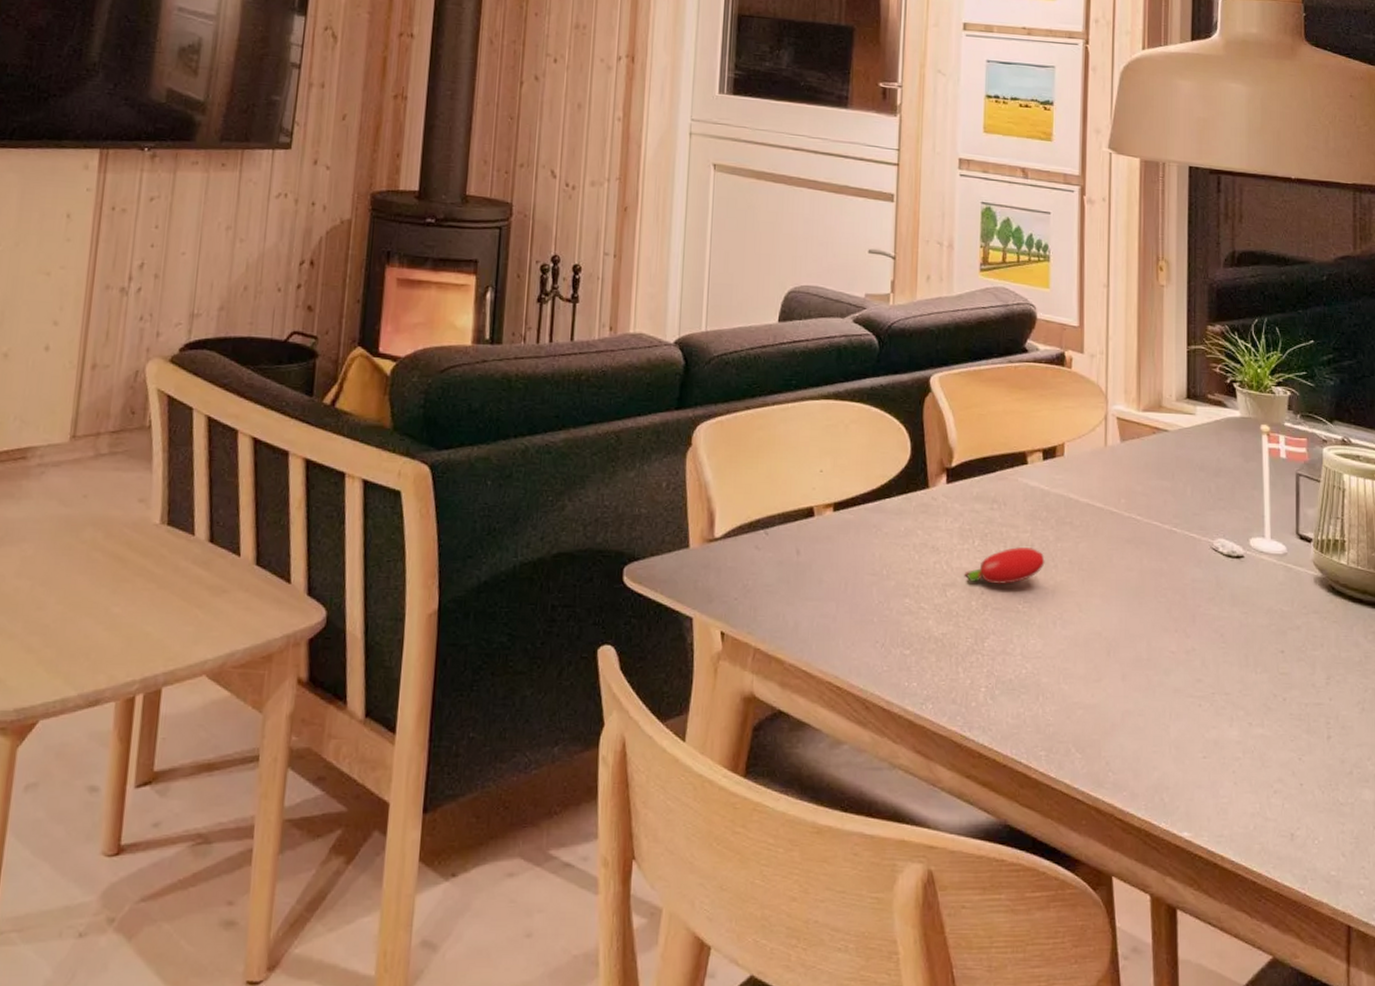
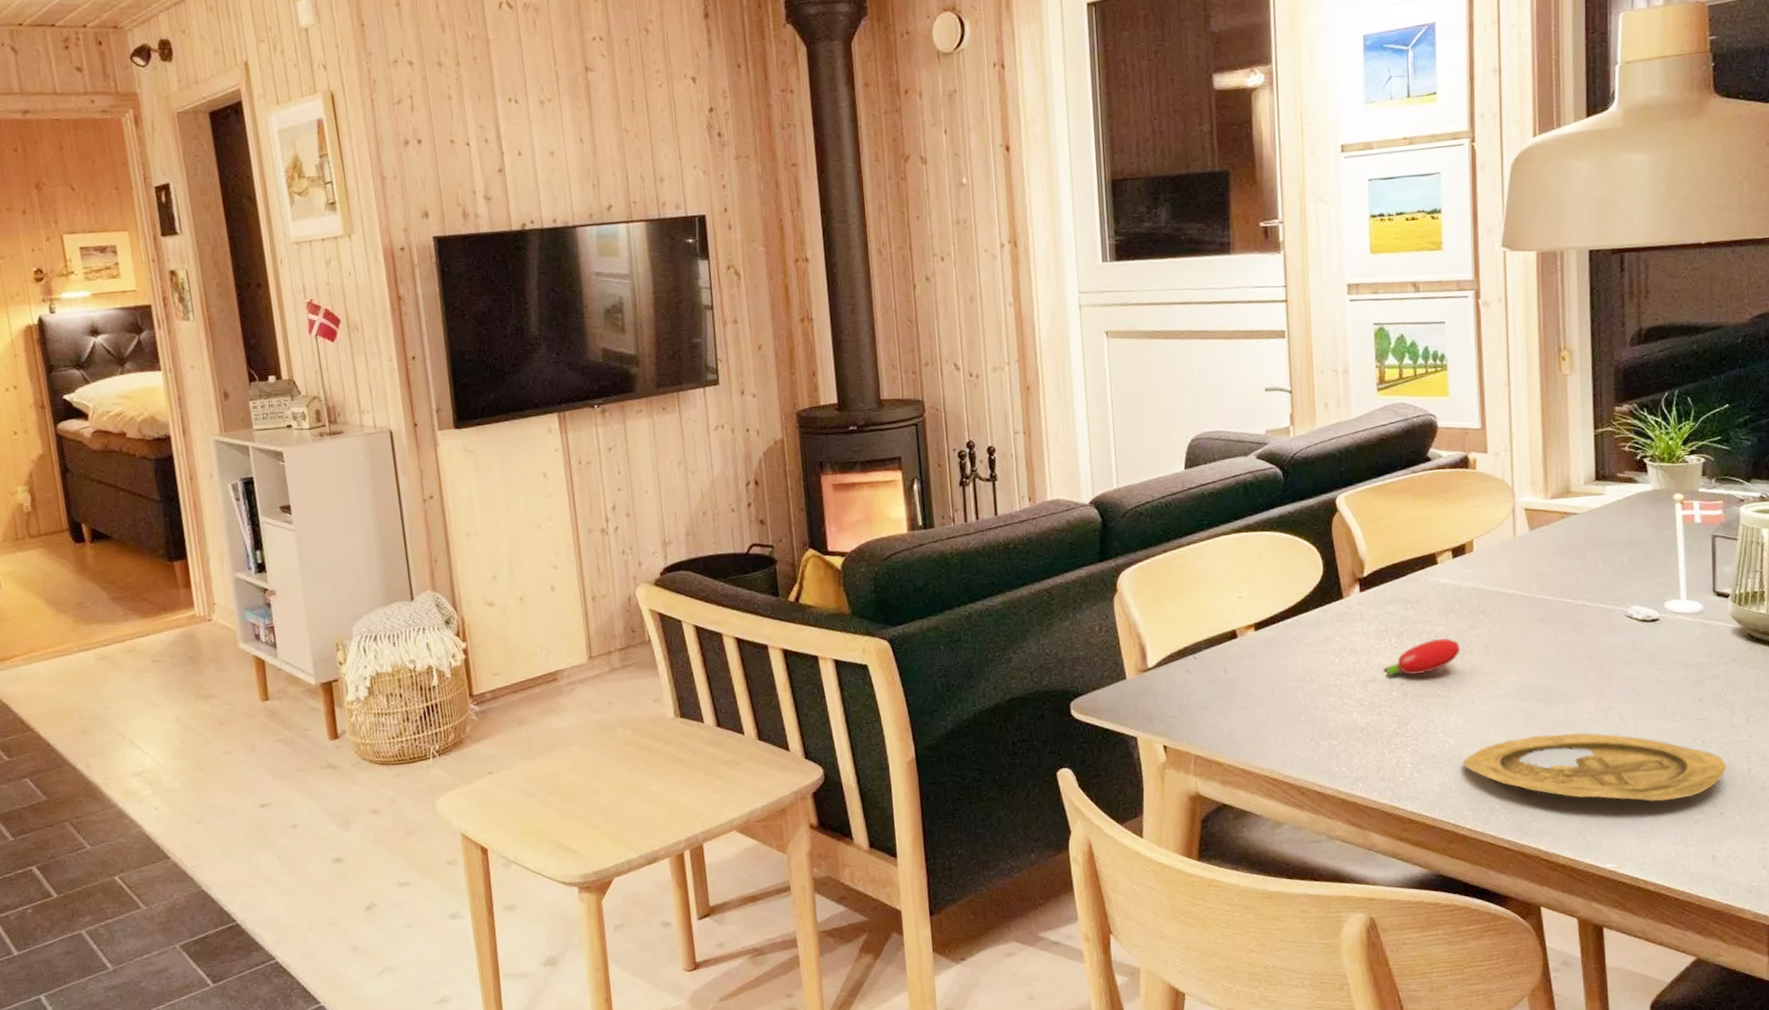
plate: none [1040,671,1306,764] -> present [1463,732,1727,802]

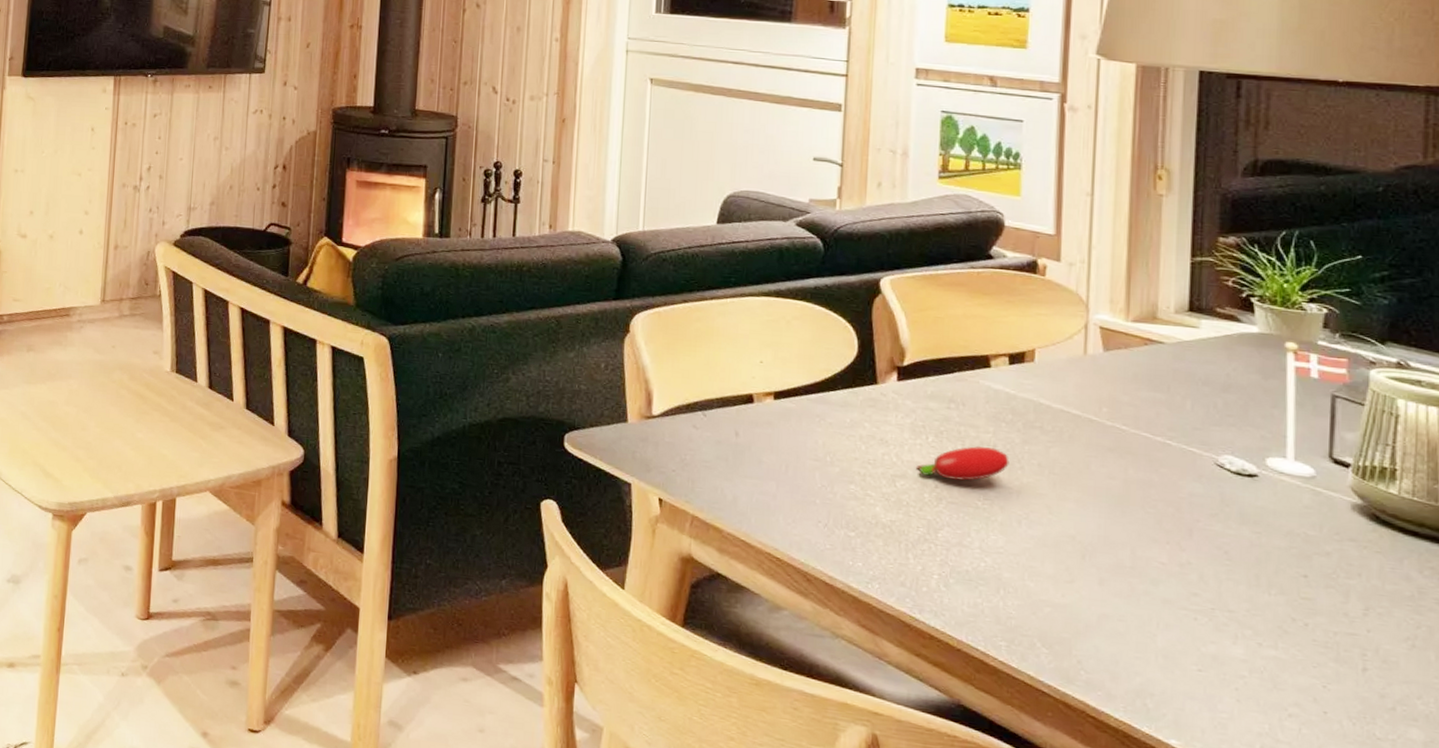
plate: present [1463,732,1727,802] -> none [1000,573,1335,685]

